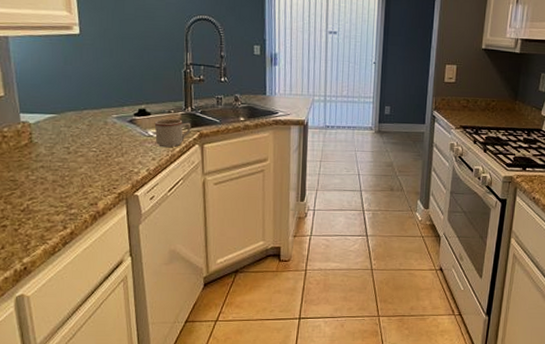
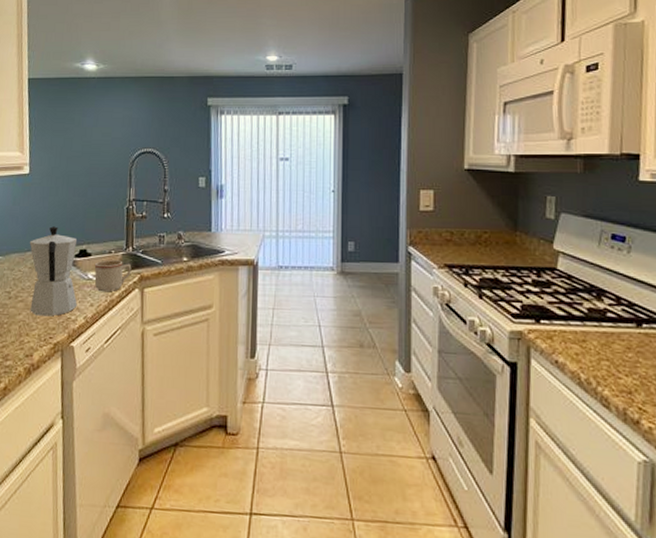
moka pot: none [85,86,139,169] -> present [29,226,77,316]

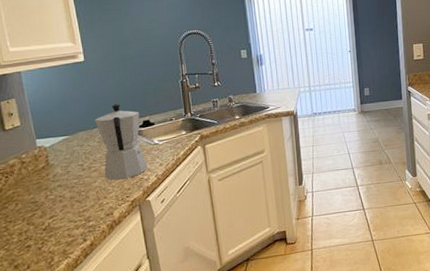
mug: present [94,260,132,292] -> none [158,125,193,153]

